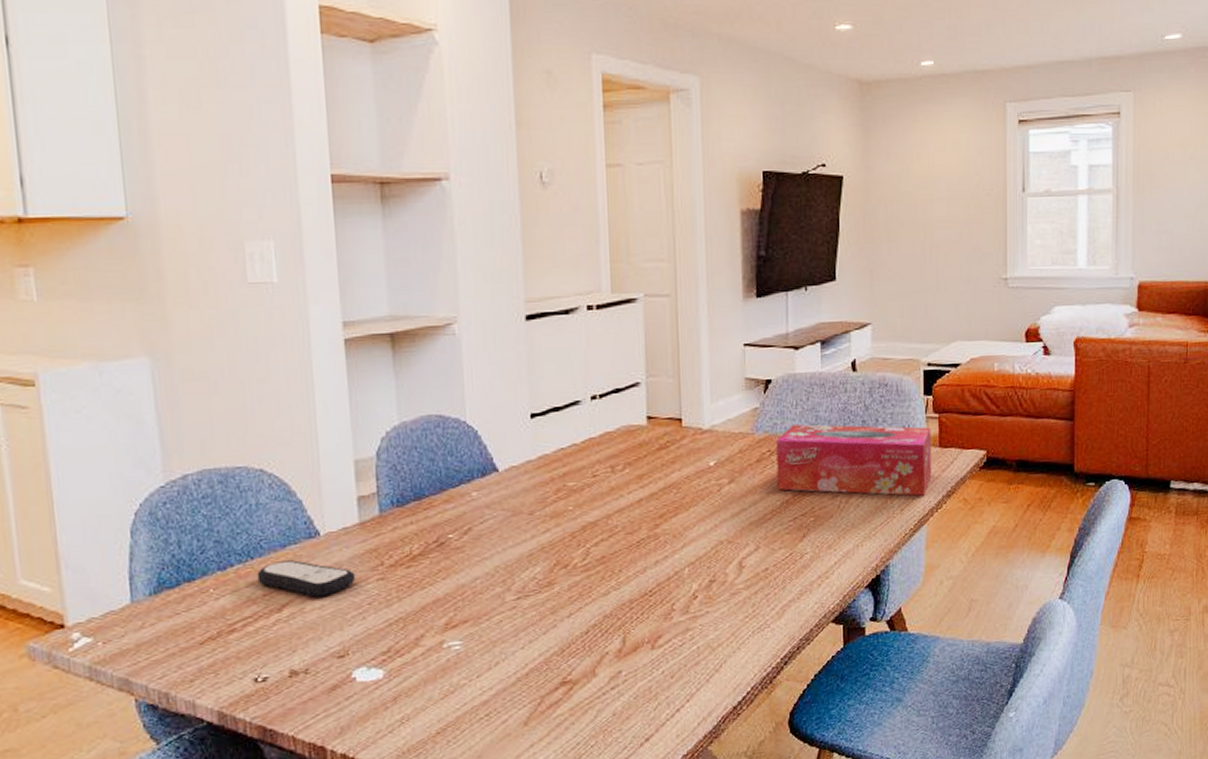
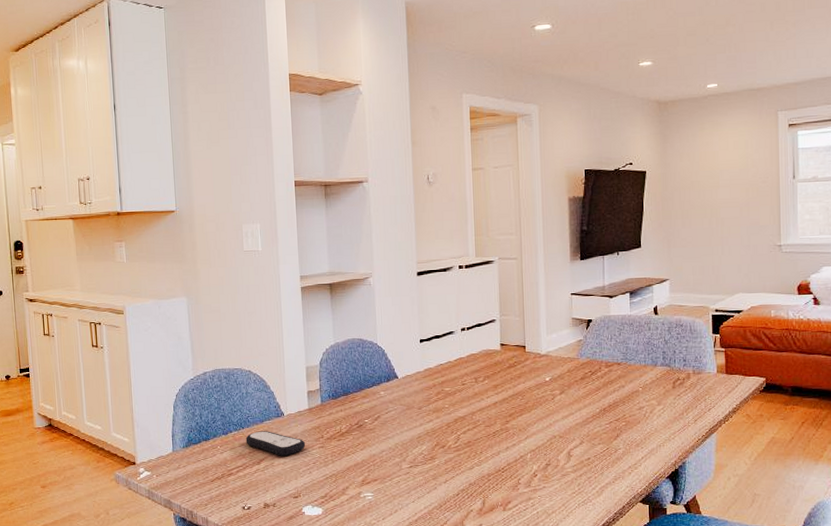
tissue box: present [776,424,932,496] -> none [596,352,720,411]

